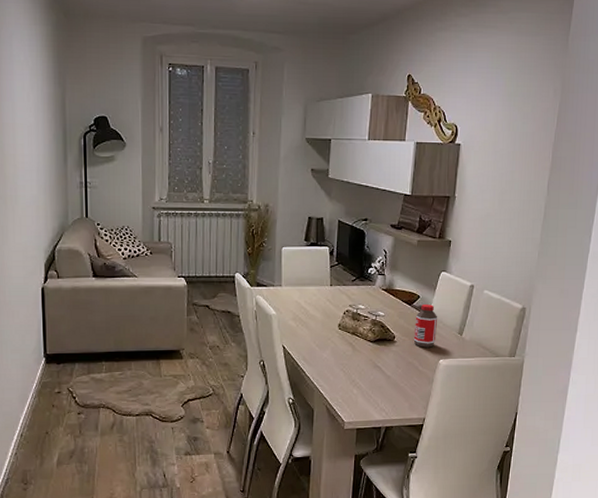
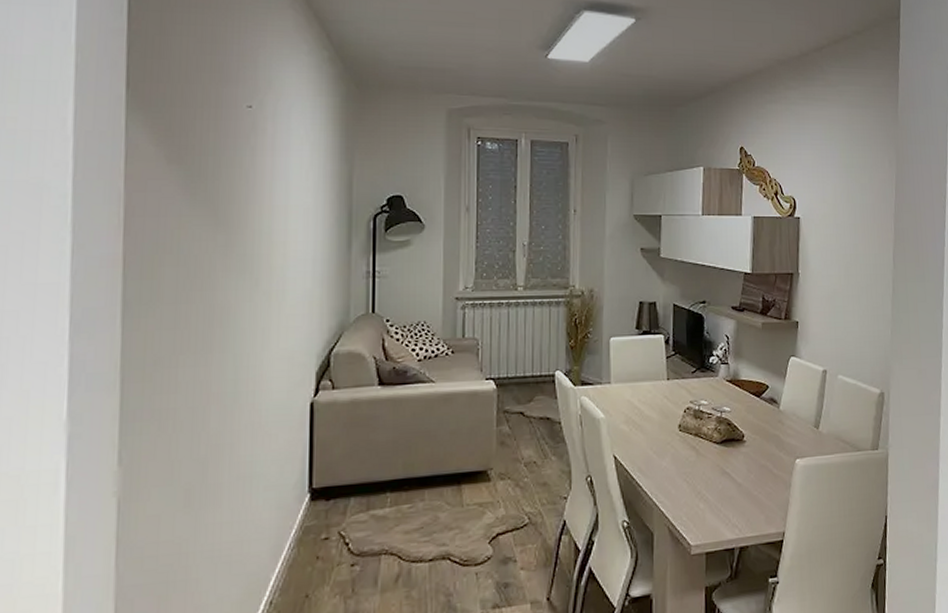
bottle: present [413,305,438,348] -> none [765,395,791,446]

